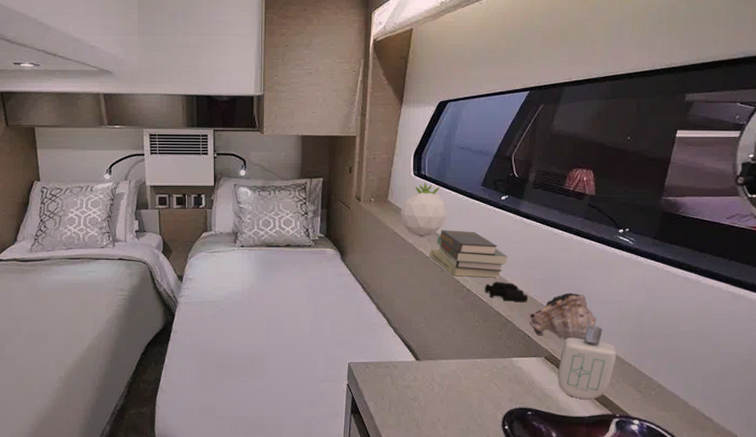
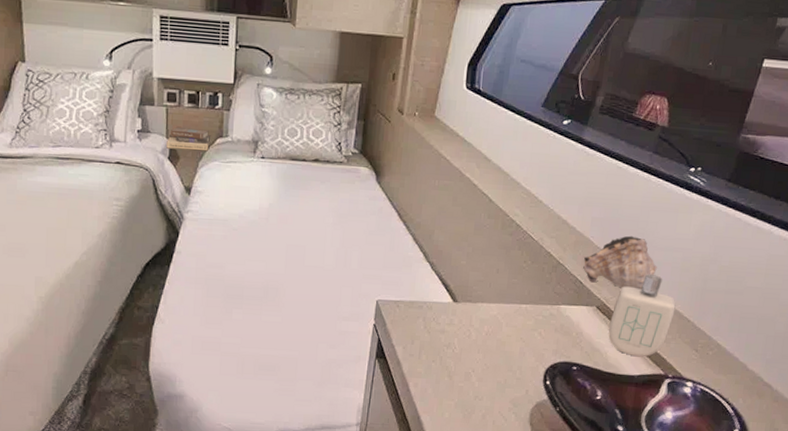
books: none [160,226,197,244] -> present [166,127,210,152]
succulent plant: present [400,182,448,236] -> none [447,97,502,161]
books: present [430,230,508,278] -> none [477,154,566,214]
binoculars: present [485,281,529,303] -> none [536,217,584,244]

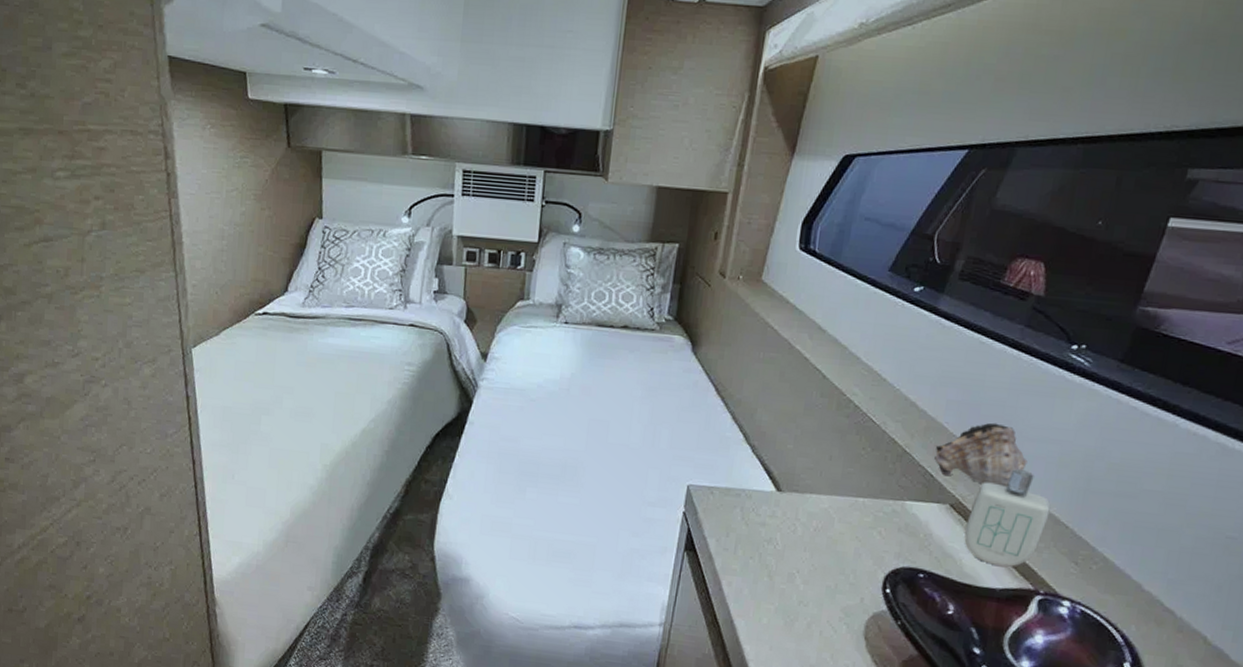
books: present [166,127,210,152] -> none [463,289,510,315]

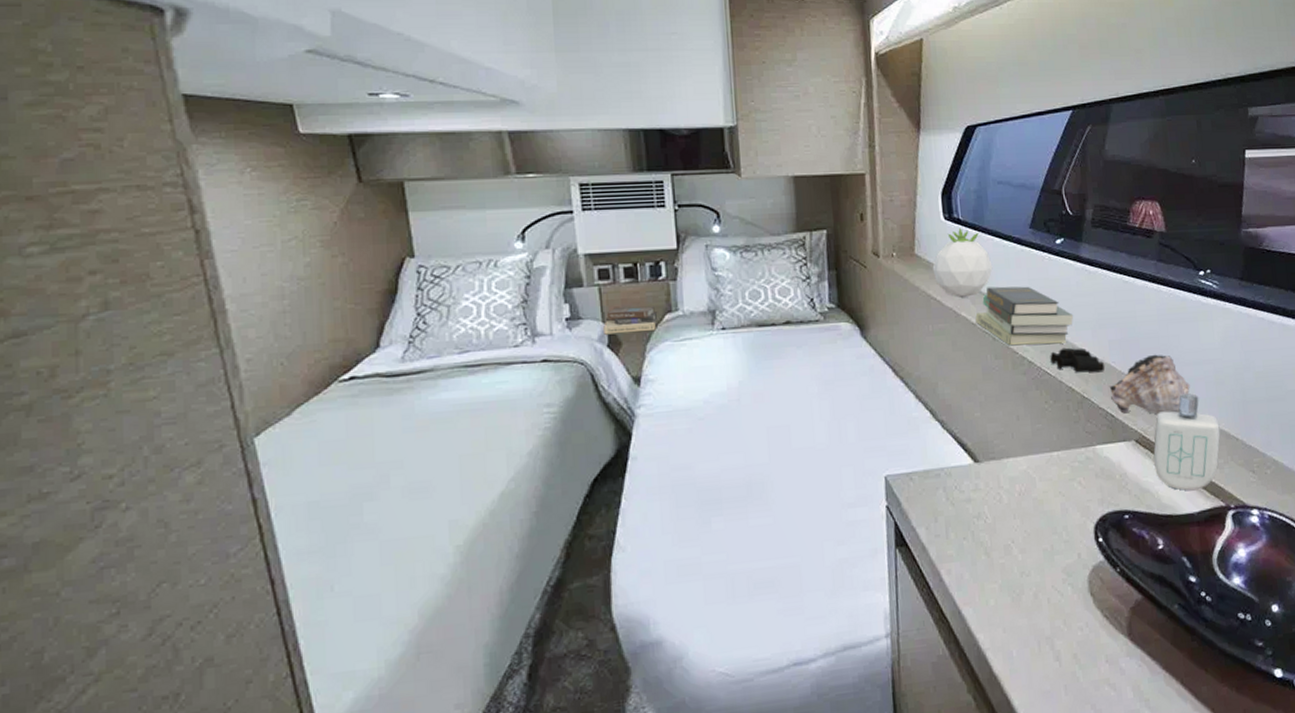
books: none [463,289,510,315] -> present [603,306,657,335]
succulent plant: none [776,259,840,331] -> present [932,227,993,298]
books: none [809,324,915,394] -> present [975,286,1074,346]
binoculars: none [878,398,937,431] -> present [1050,347,1105,373]

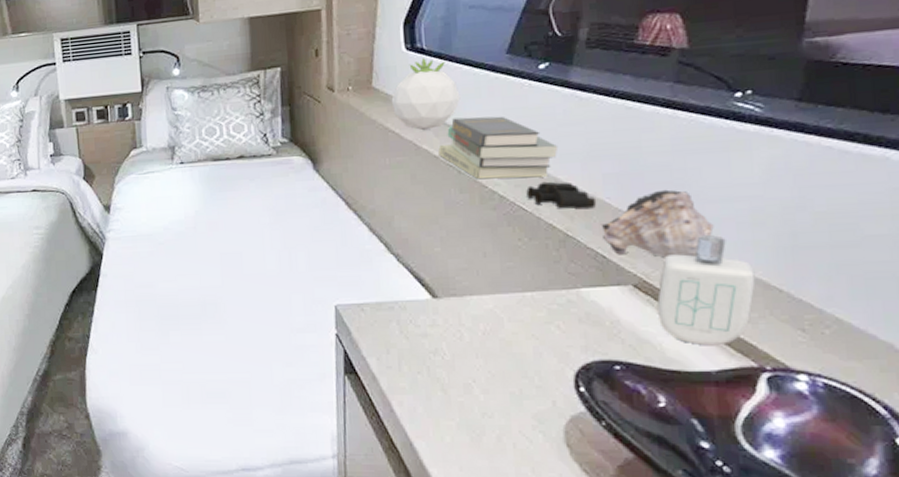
books: present [603,306,657,335] -> none [80,143,124,169]

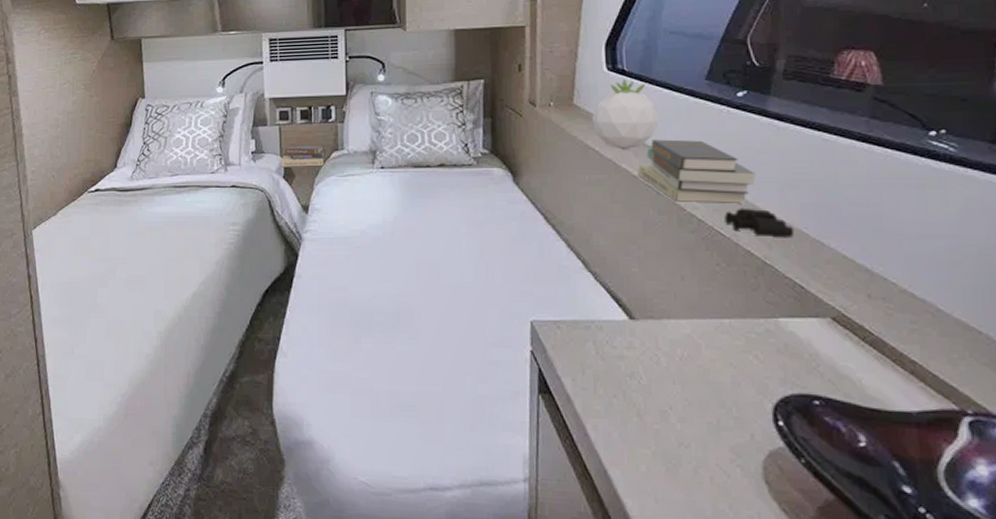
books: none [80,143,124,169] -> present [281,144,325,167]
seashell: present [602,189,714,258] -> none [800,223,911,292]
perfume: present [657,234,755,346] -> none [856,270,954,386]

